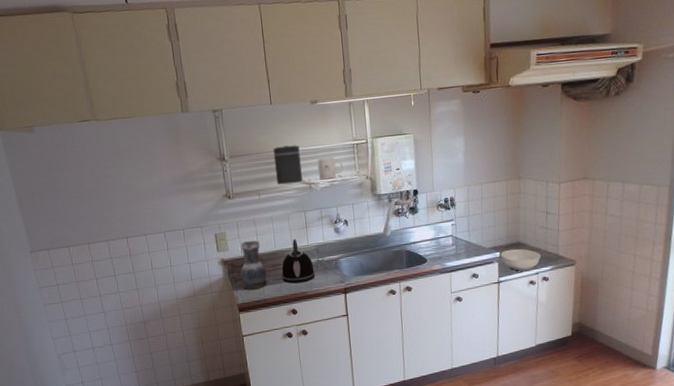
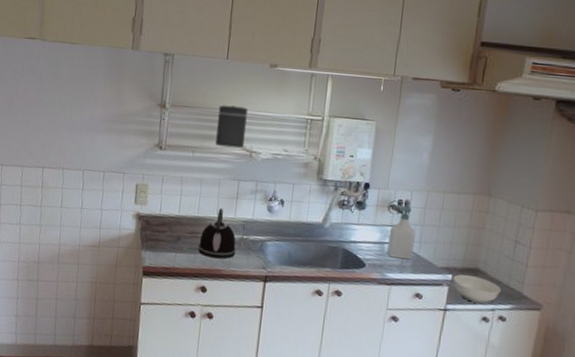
ceramic jug: present [240,240,267,290] -> none [153,198,183,255]
mug: present [317,157,343,180] -> none [262,127,292,152]
soap bottle: none [441,202,465,249] -> present [387,206,416,260]

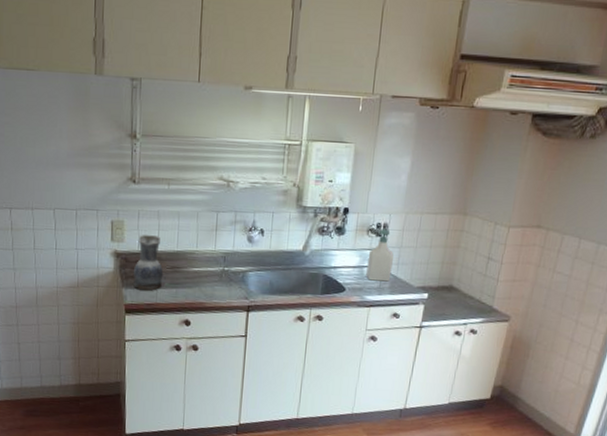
ceramic jug: none [153,198,183,255] -> present [133,234,164,291]
kettle: present [198,208,236,259] -> none [180,241,218,292]
cylinder: present [215,105,248,149] -> none [191,132,223,179]
bowl: present [452,274,502,304] -> none [428,292,474,319]

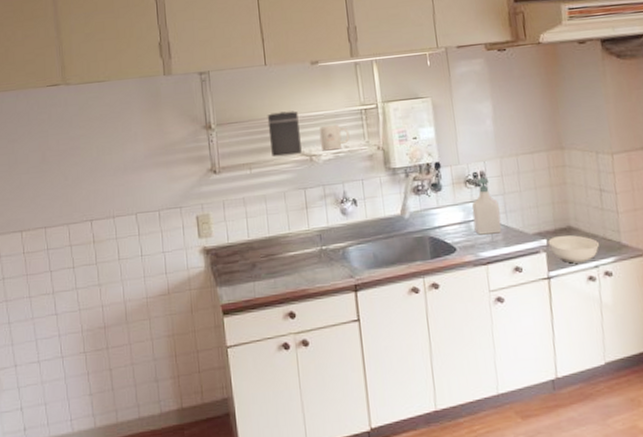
ceramic jug: present [133,234,164,291] -> none [225,223,259,286]
cylinder: none [191,132,223,179] -> present [267,111,302,158]
mug: none [239,155,270,180] -> present [319,125,350,151]
bowl: none [428,292,474,319] -> present [548,235,600,264]

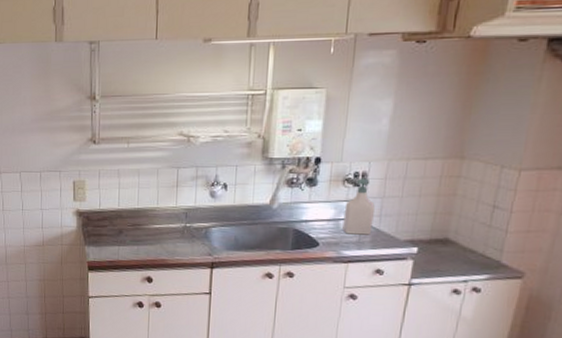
cylinder: present [267,111,302,158] -> none [150,89,182,135]
mug: present [319,125,350,151] -> none [200,108,232,133]
bowl: present [548,235,600,264] -> none [418,246,476,276]

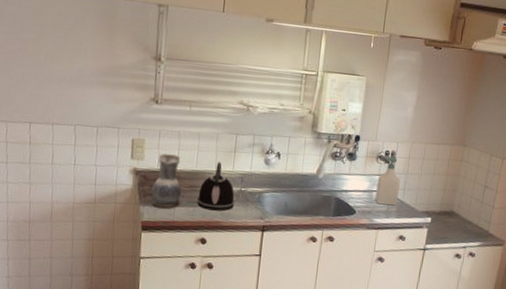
ceramic jug: none [95,192,125,248] -> present [151,153,182,209]
kettle: none [141,198,180,249] -> present [197,162,235,211]

